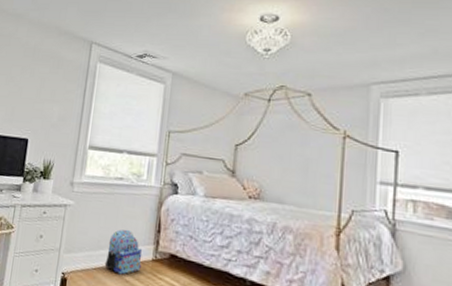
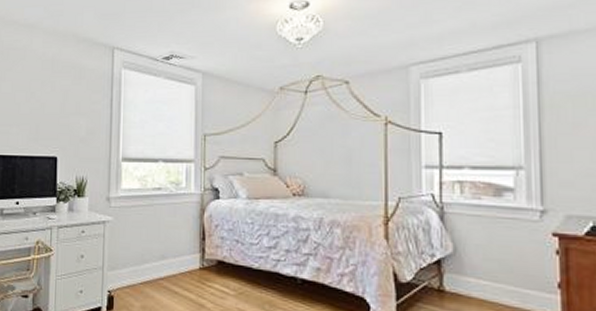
backpack: present [104,229,142,275] -> none [151,240,189,287]

